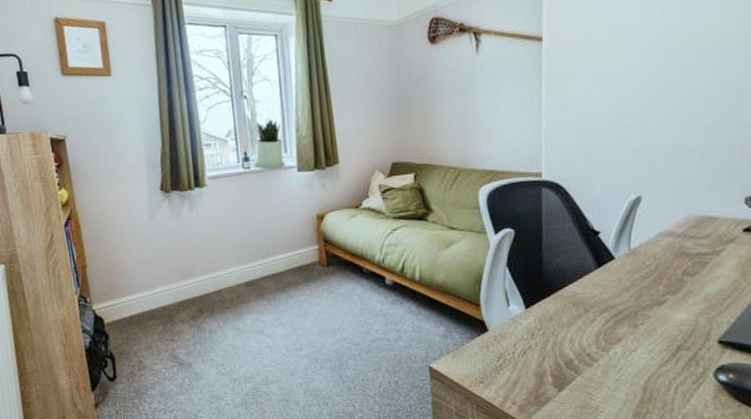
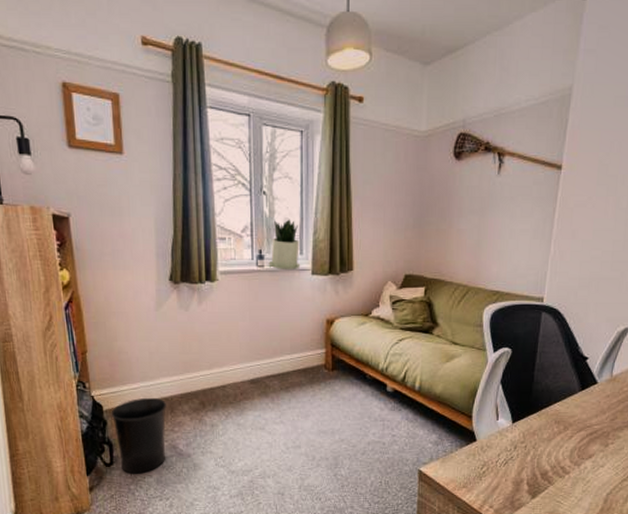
waste bin: none [112,307,167,388] -> present [111,397,166,474]

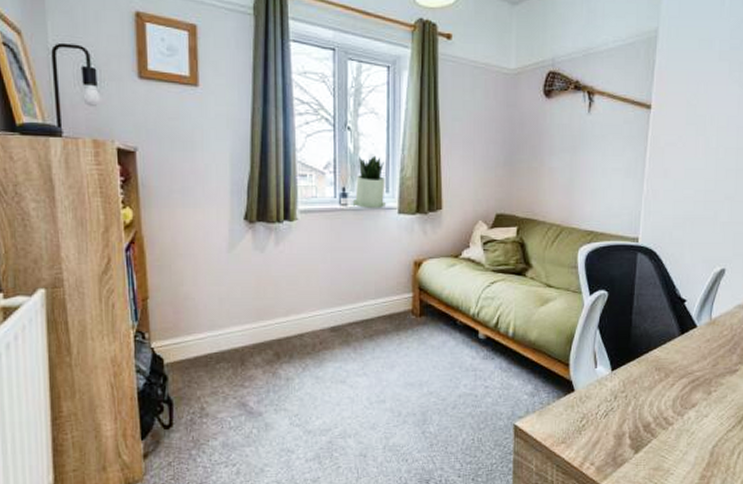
waste bin: present [111,397,166,474] -> none [172,348,236,437]

